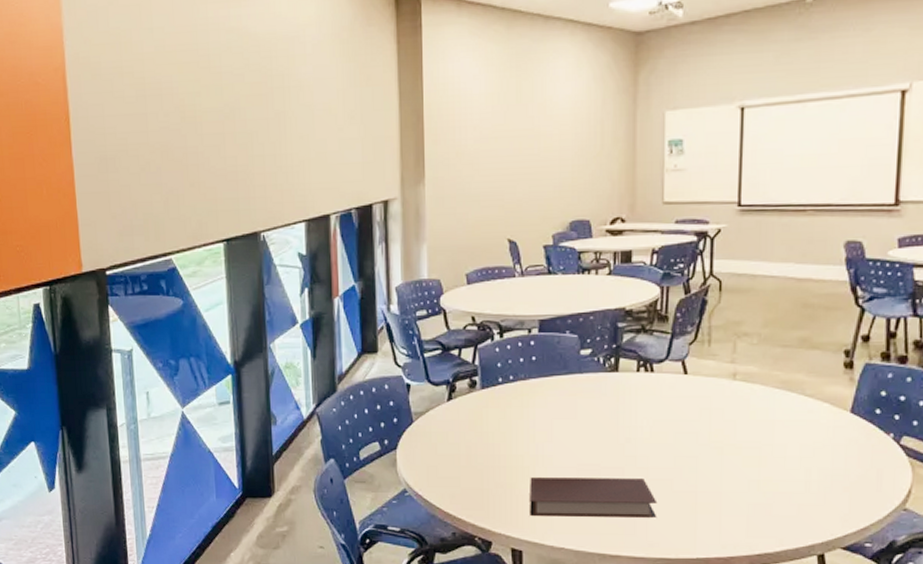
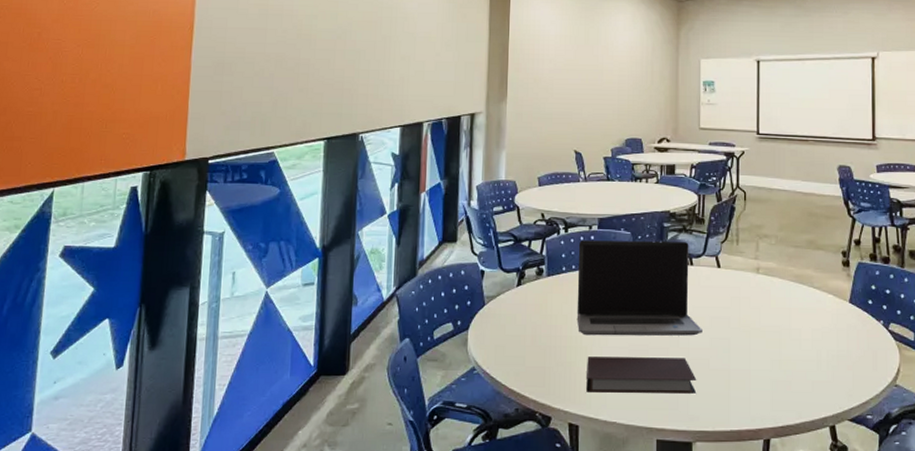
laptop computer: none [516,345,665,455] -> present [576,240,702,336]

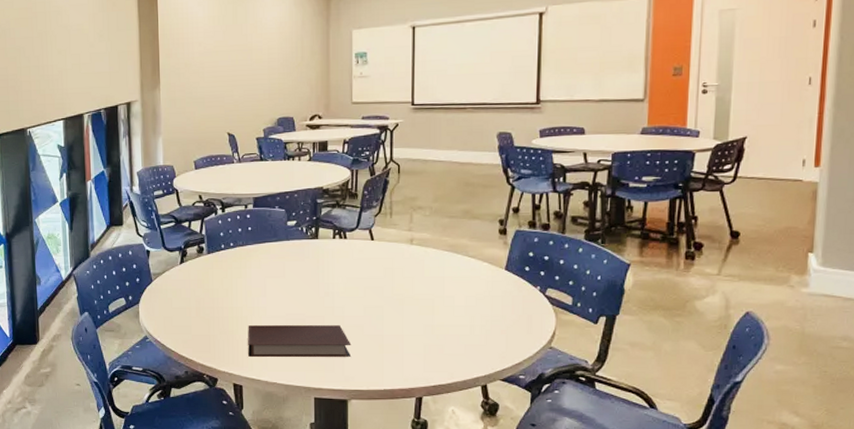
laptop computer: present [576,240,702,336] -> none [235,217,356,307]

